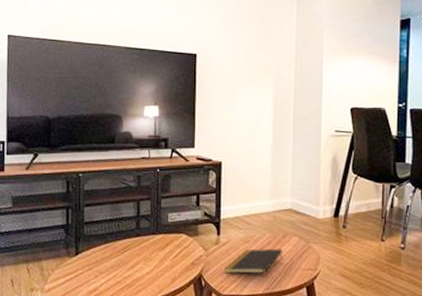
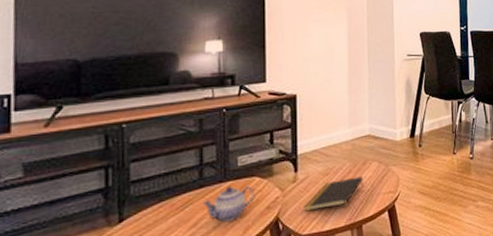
teapot: none [138,238,182,270] -> present [202,185,255,222]

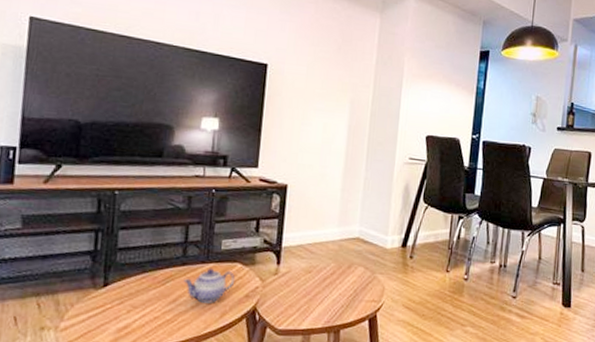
notepad: present [304,176,363,211] -> none [282,279,346,306]

